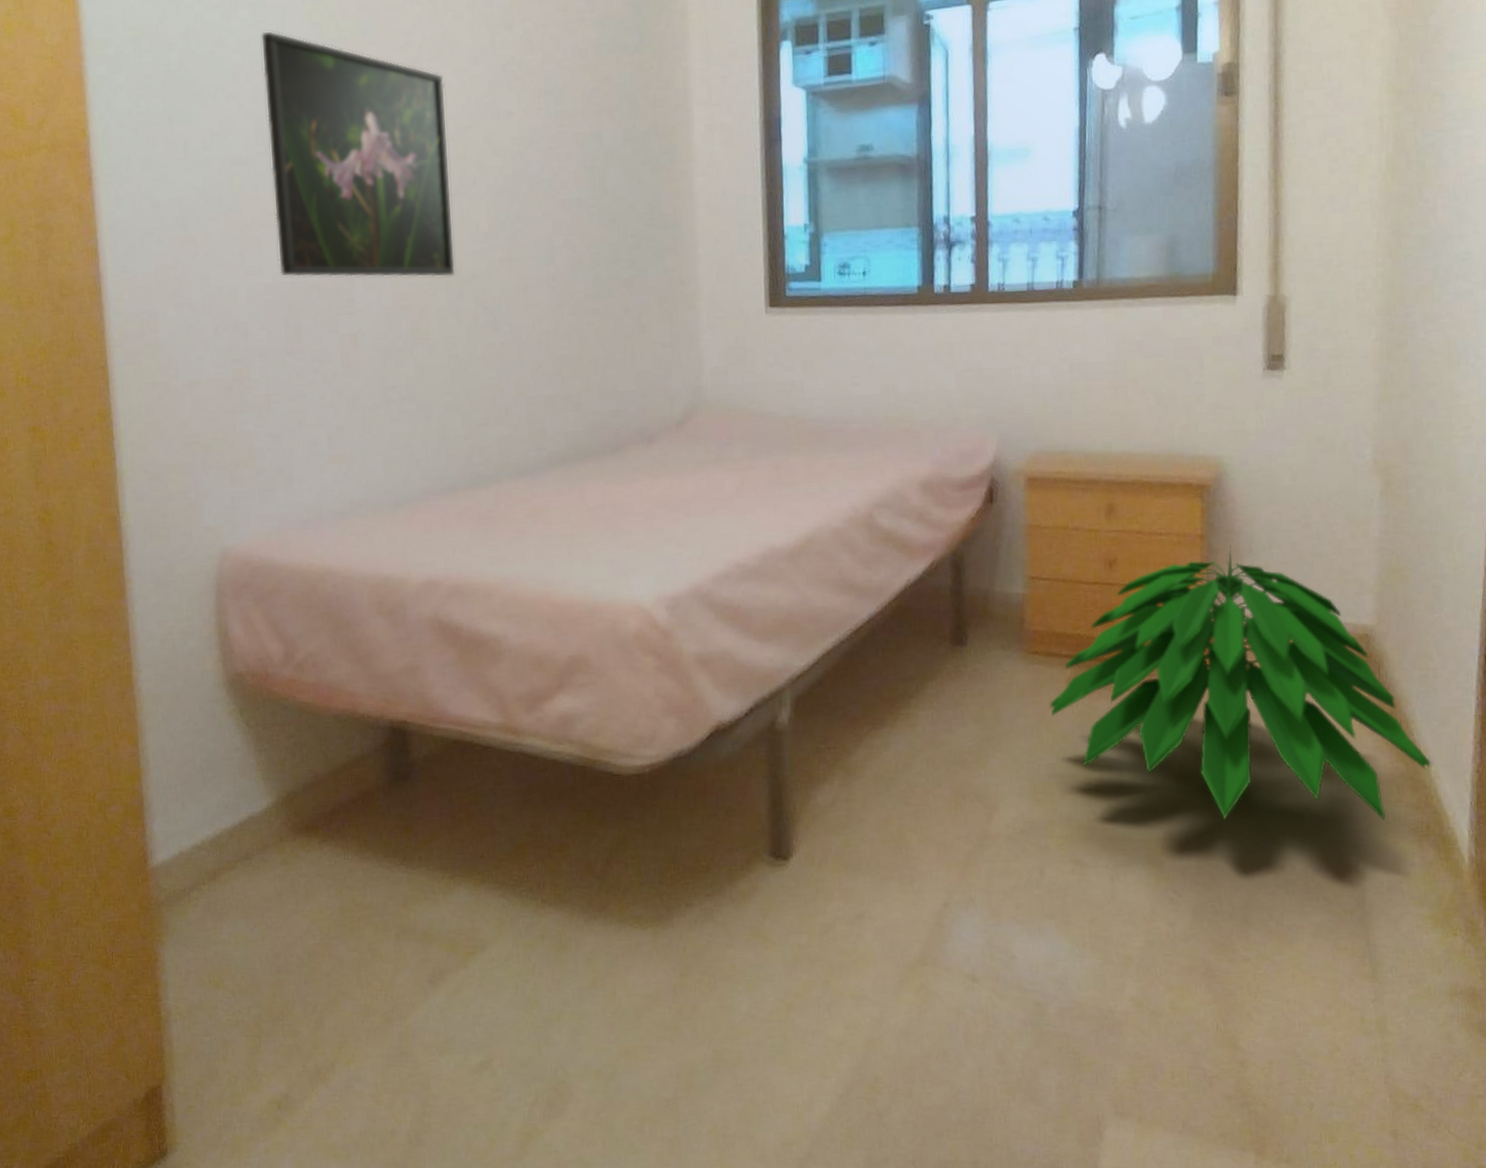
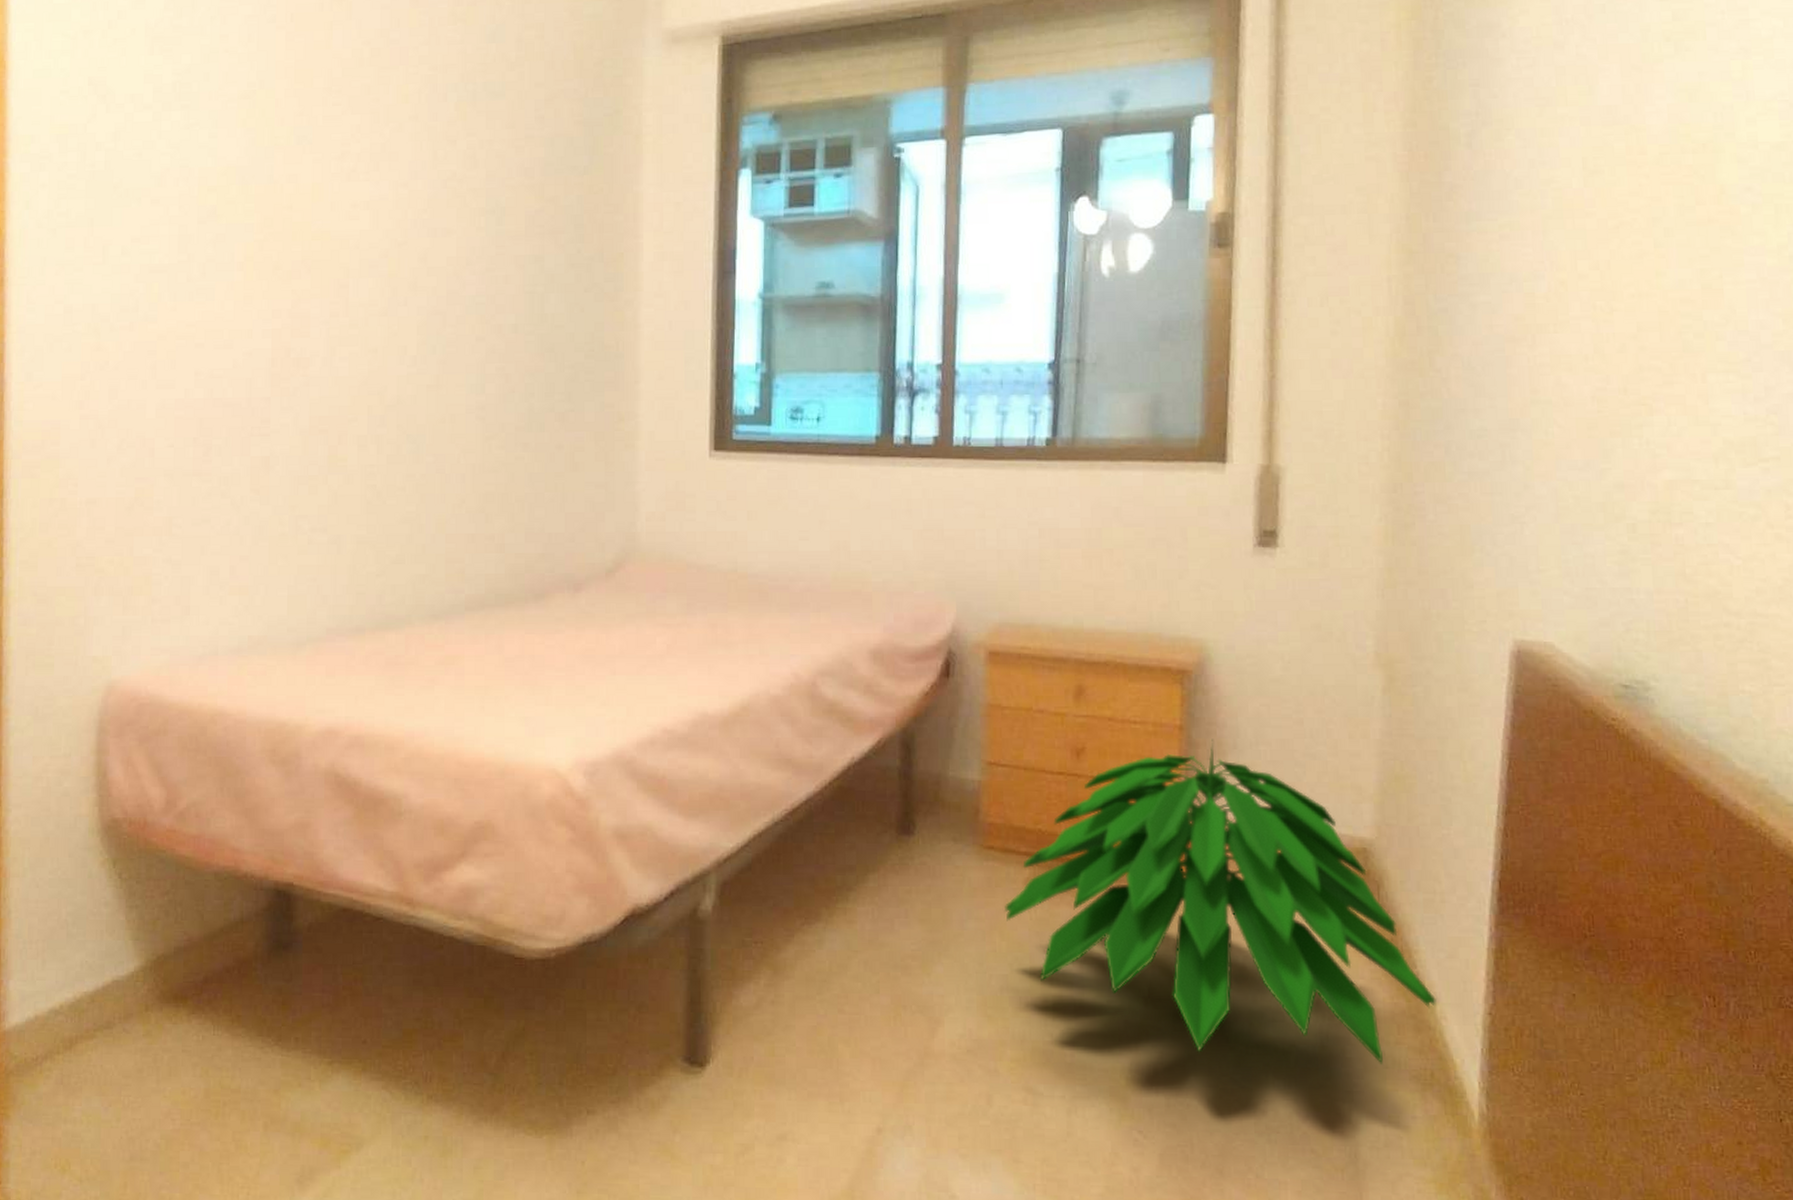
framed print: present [260,31,456,278] -> none [191,135,381,402]

